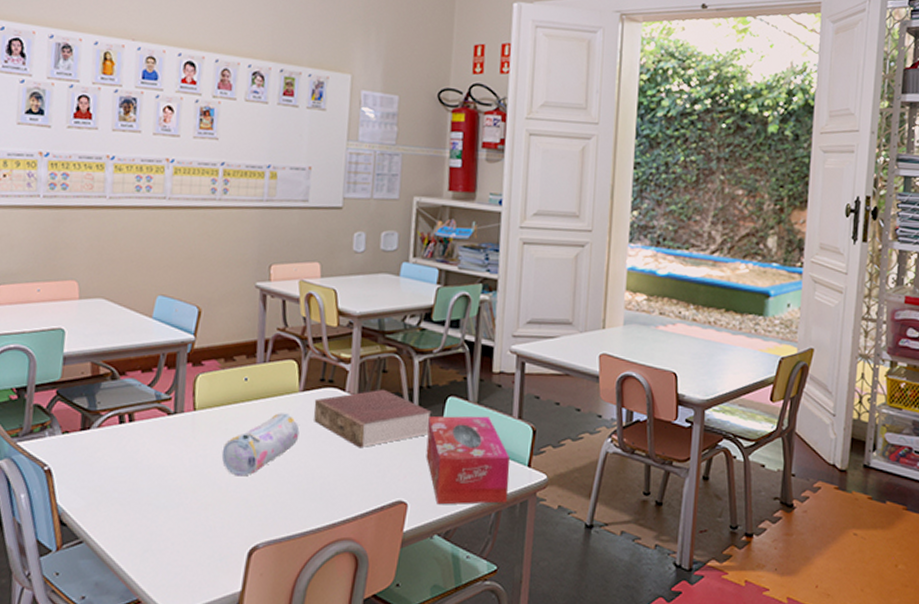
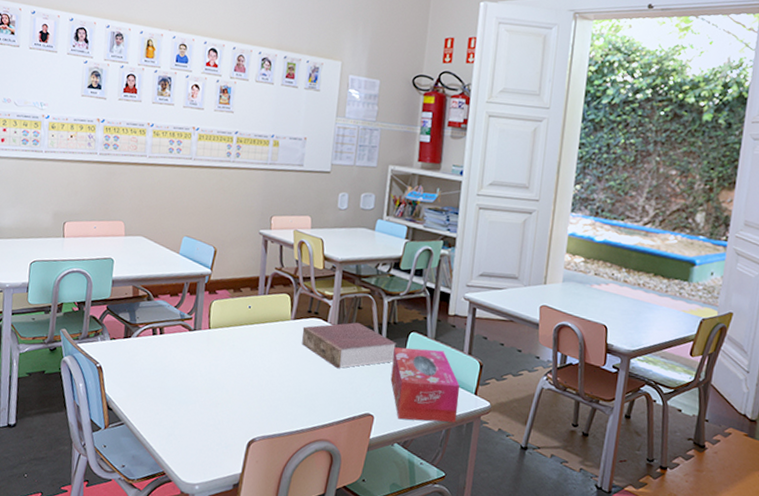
pencil case: present [221,413,300,477] -> none [229,335,290,384]

